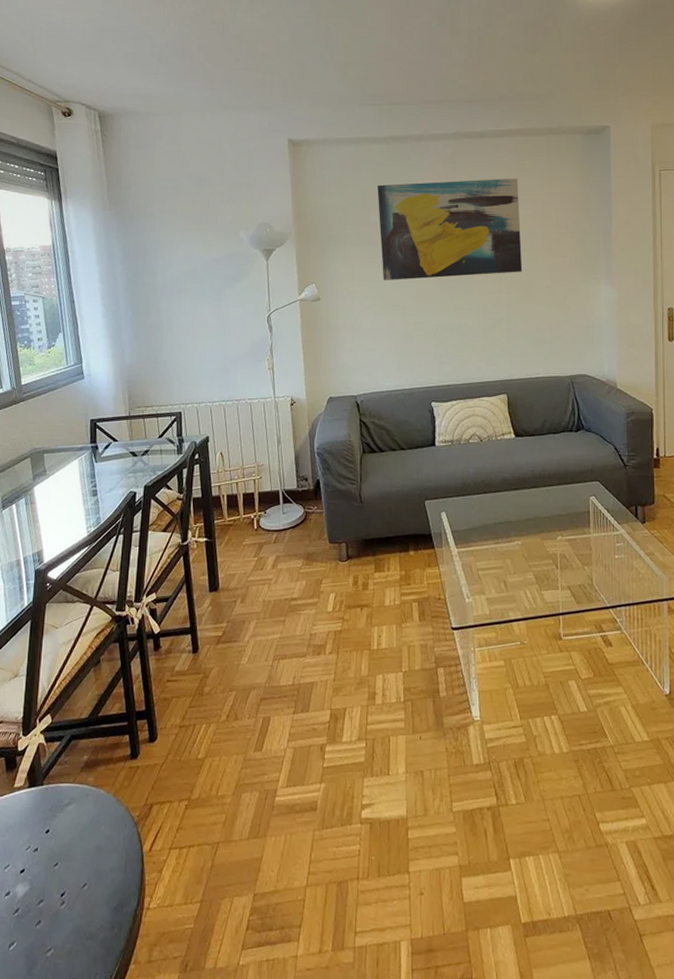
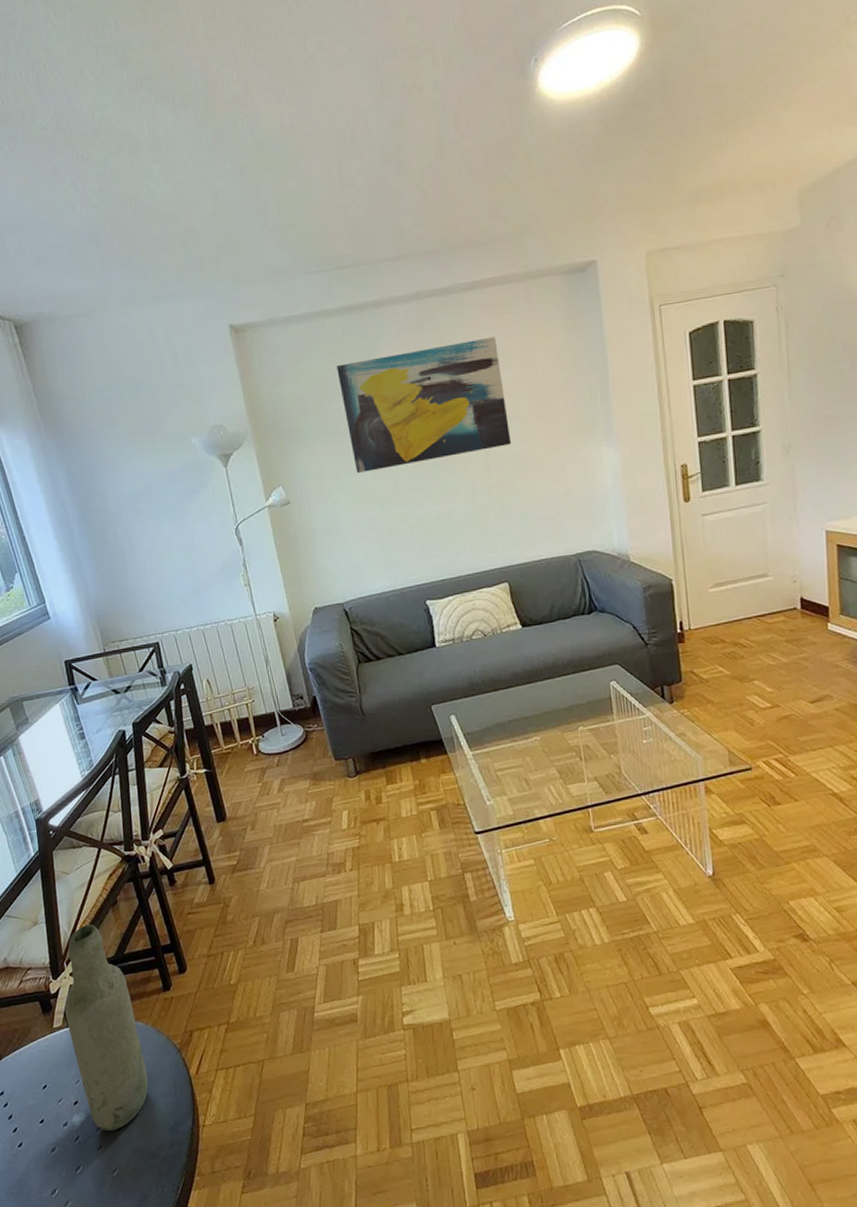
bottle: none [28,681,100,905] -> present [64,924,149,1131]

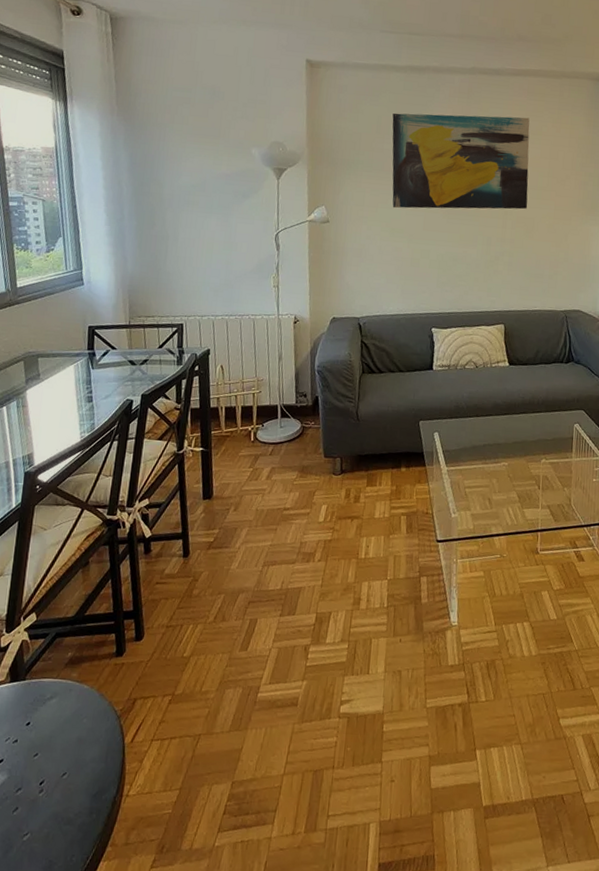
bottle: present [64,924,149,1131] -> none [10,581,82,793]

